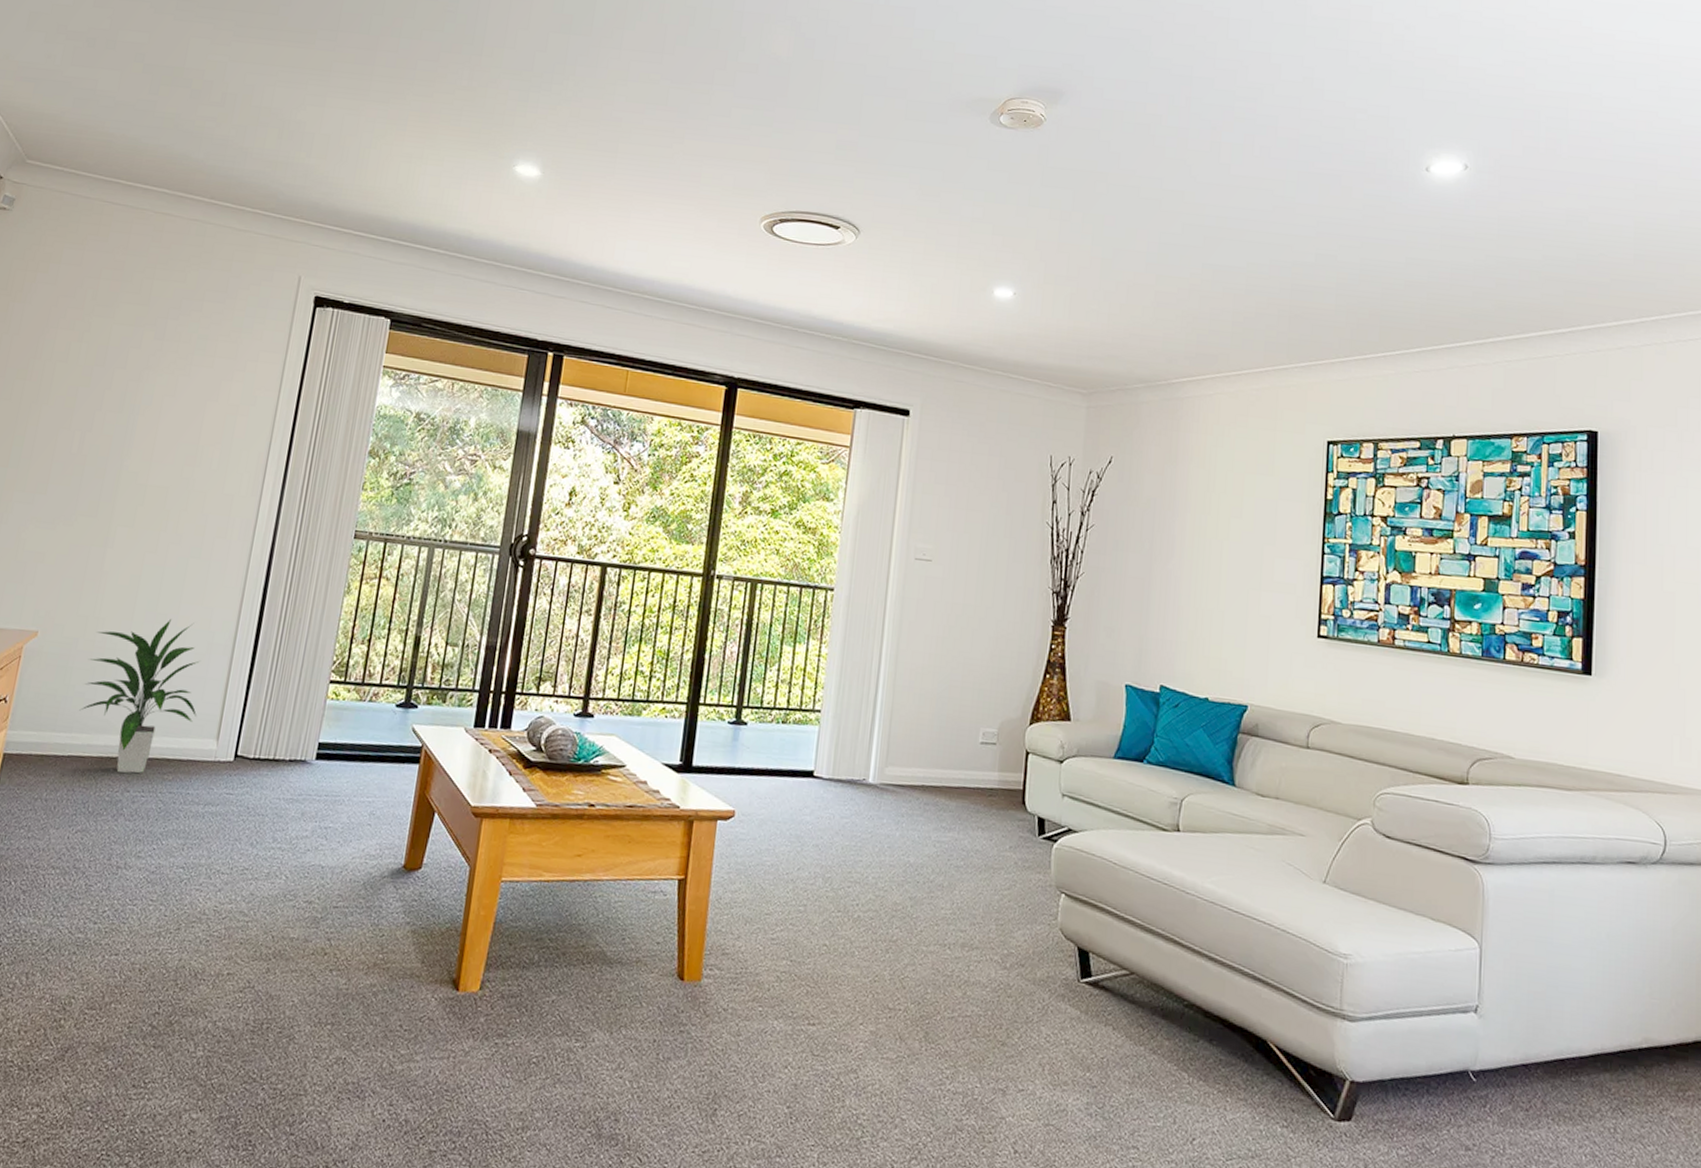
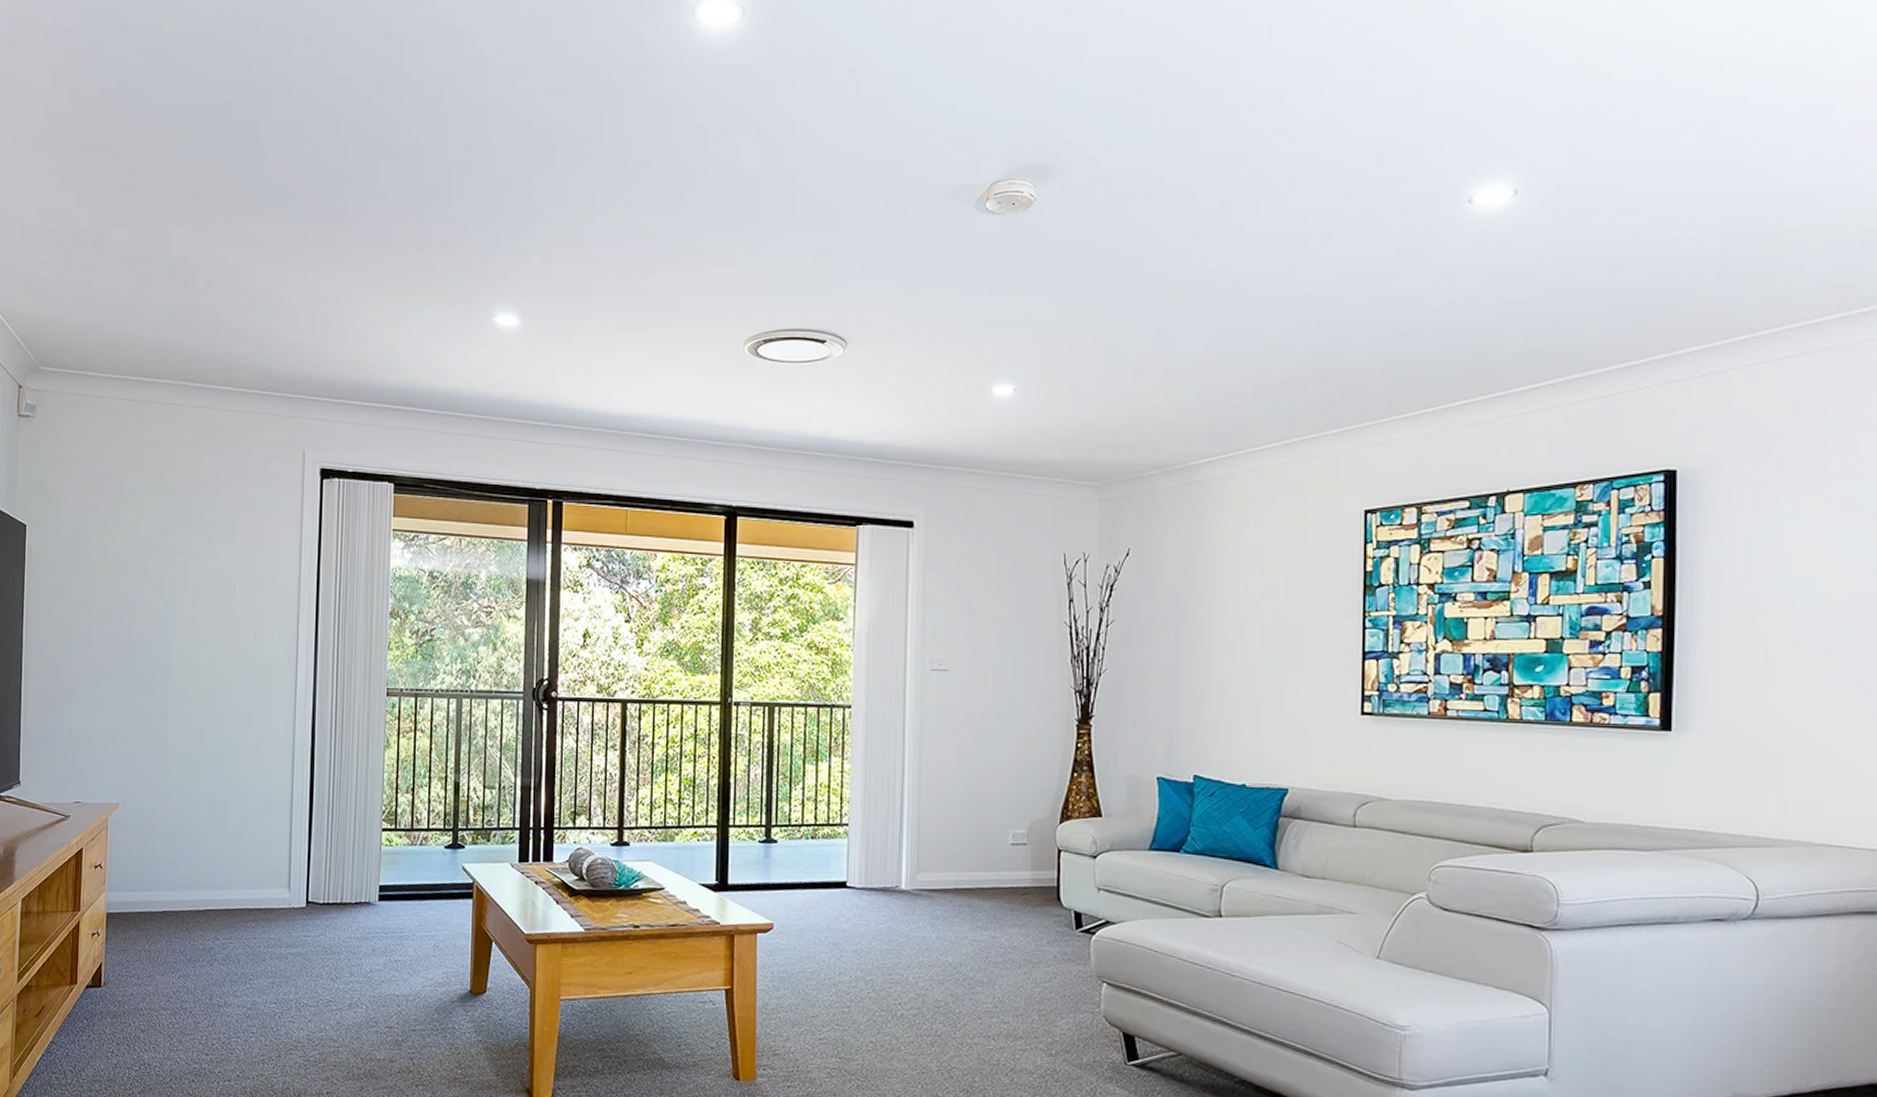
indoor plant: present [79,618,200,774] -> none [165,783,267,924]

